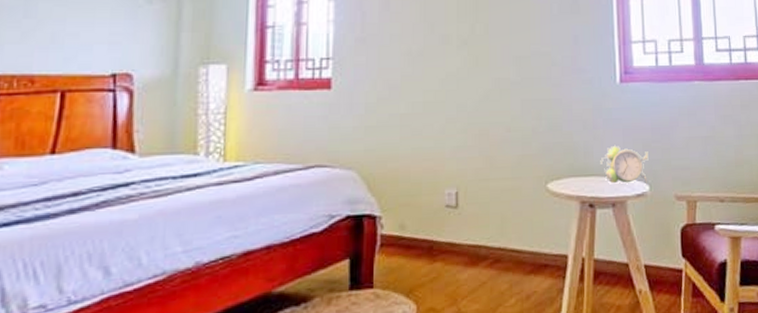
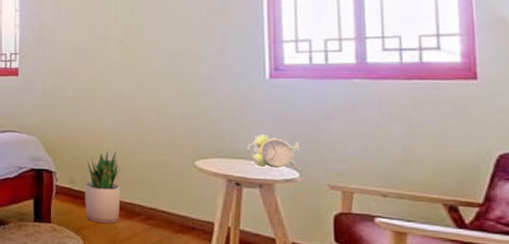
planter: none [419,180,463,278] -> present [85,150,121,224]

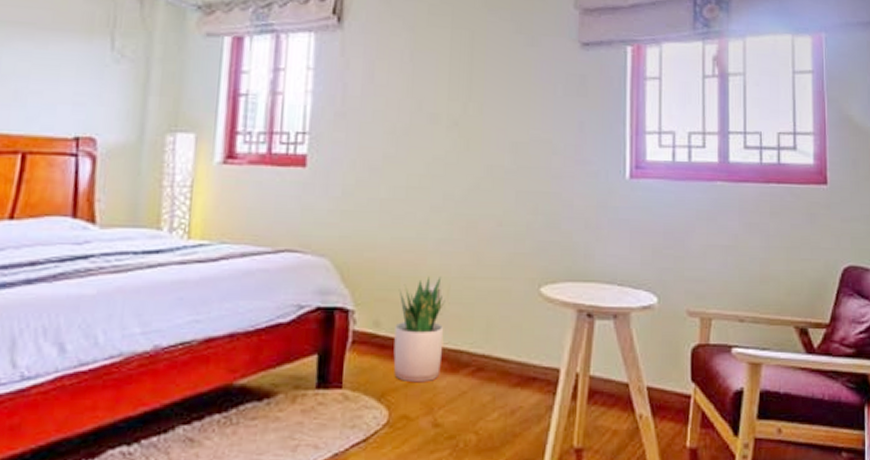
alarm clock: present [248,135,299,171] -> none [603,250,658,295]

